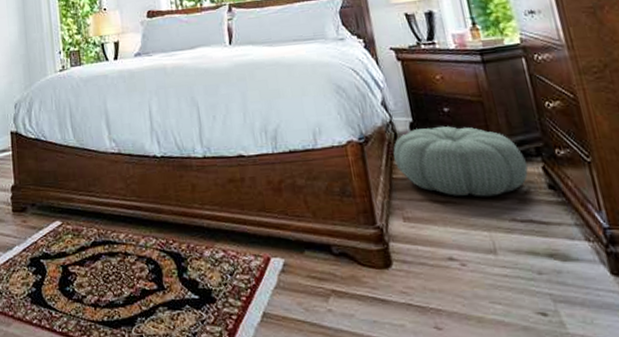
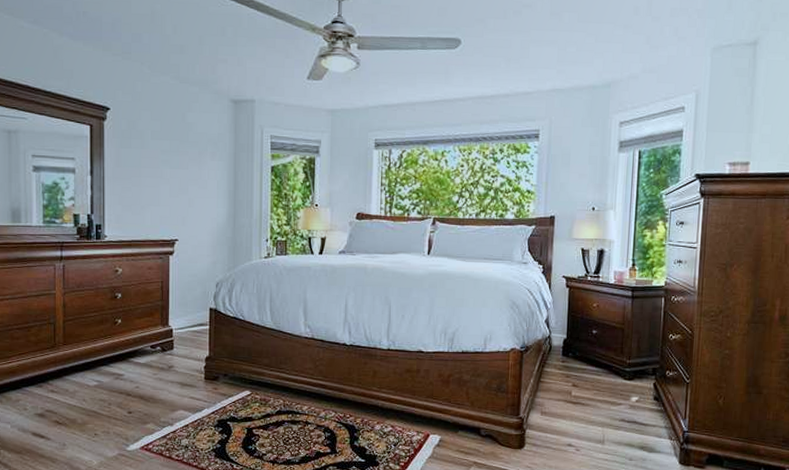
pouf: present [393,125,528,197] -> none [545,344,643,402]

